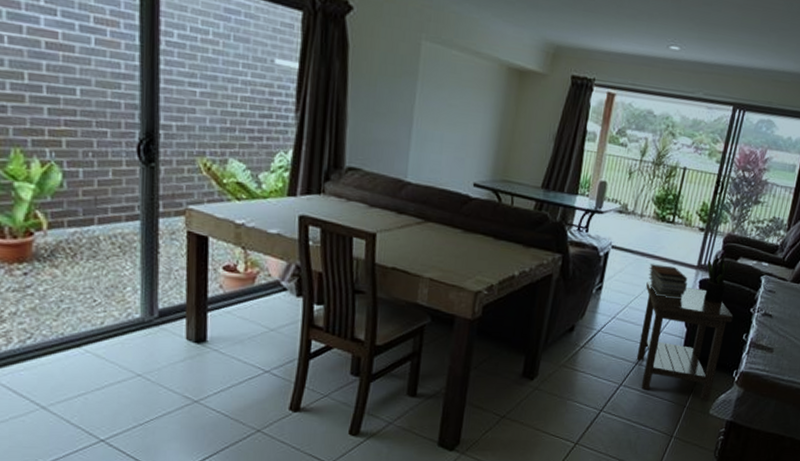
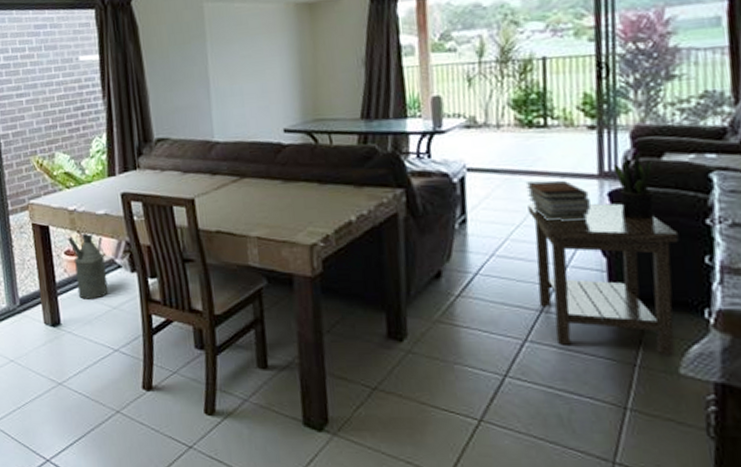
watering can: none [229,248,270,319] -> present [68,232,109,299]

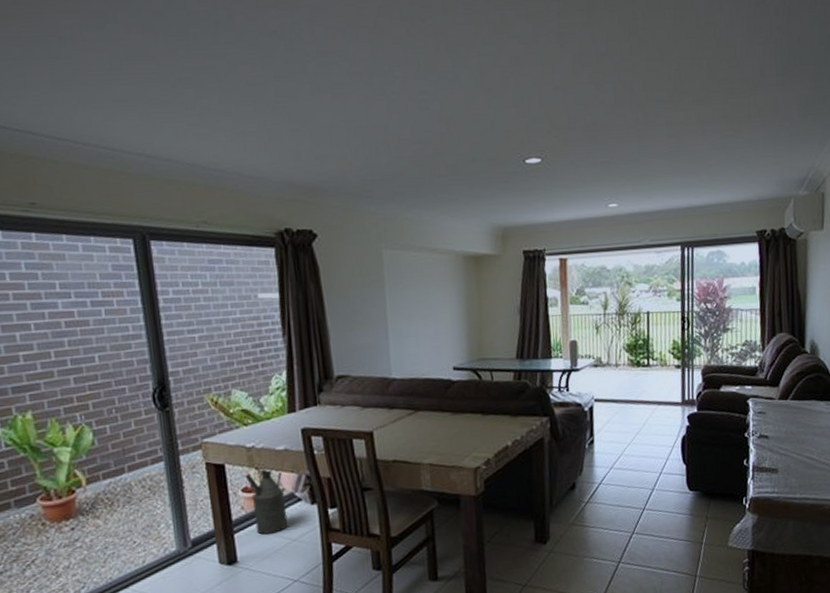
book stack: present [525,180,591,222] -> none [634,407,676,440]
side table: present [528,203,679,356] -> none [636,424,730,534]
potted plant: present [613,154,655,220] -> none [690,386,715,436]

